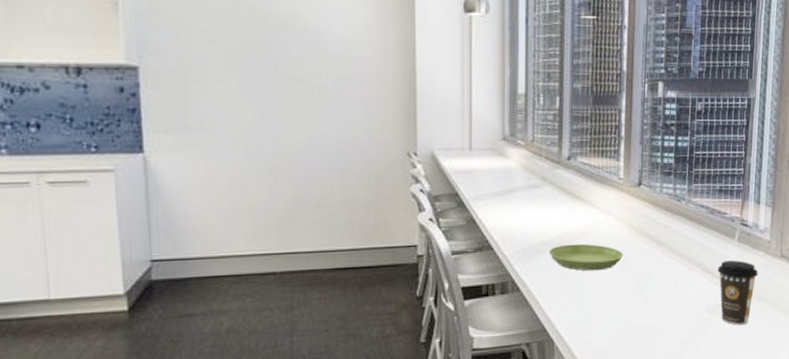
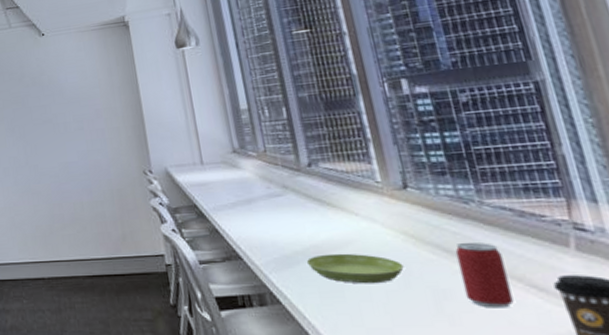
beer can: none [660,234,692,288] -> present [455,242,514,308]

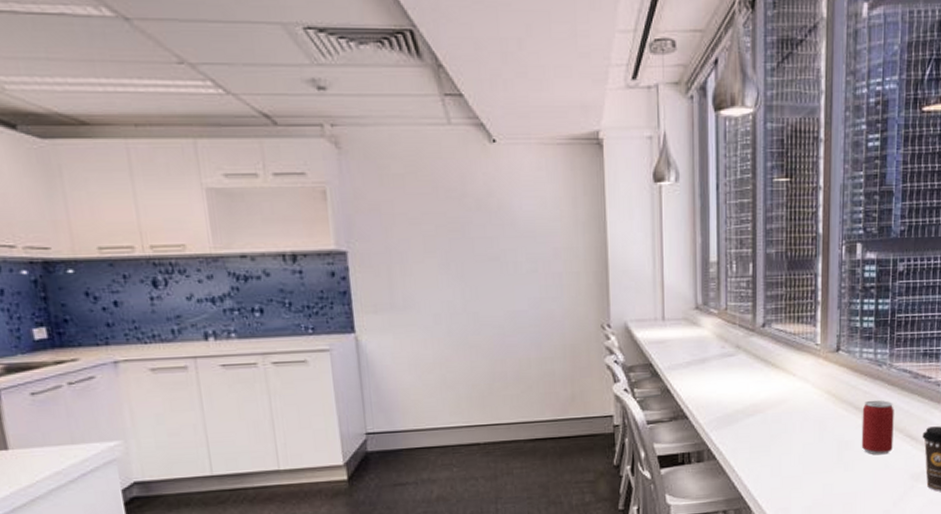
saucer: present [306,253,404,284] -> none [744,411,821,439]

